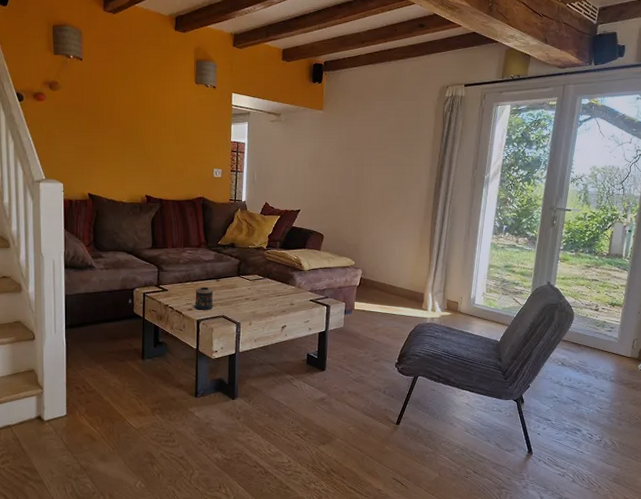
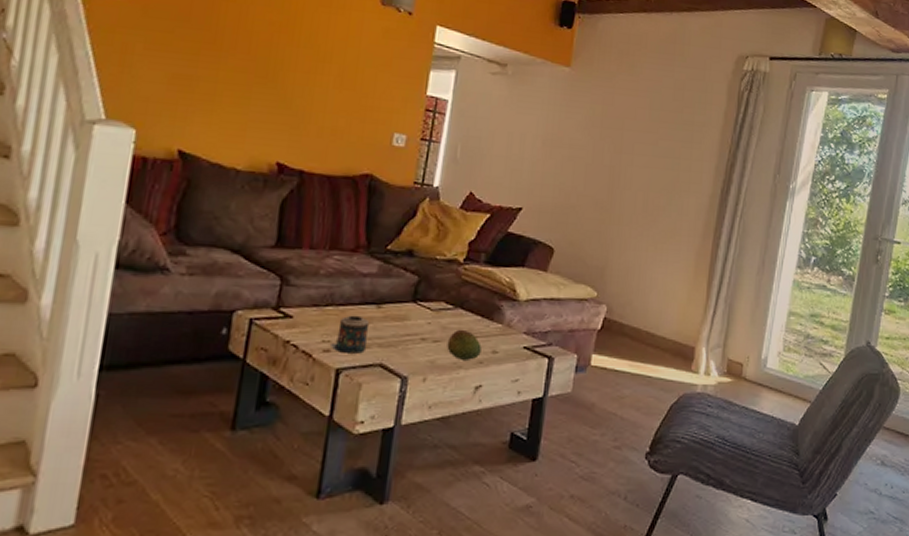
fruit: none [262,291,283,310] -> present [447,329,482,360]

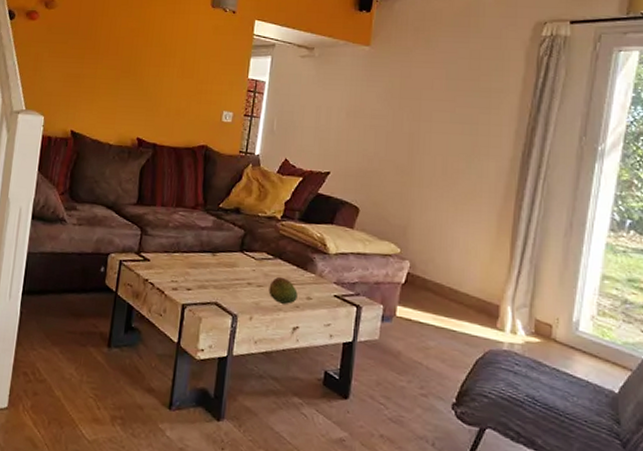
candle: present [331,315,370,354] -> none [178,260,207,293]

